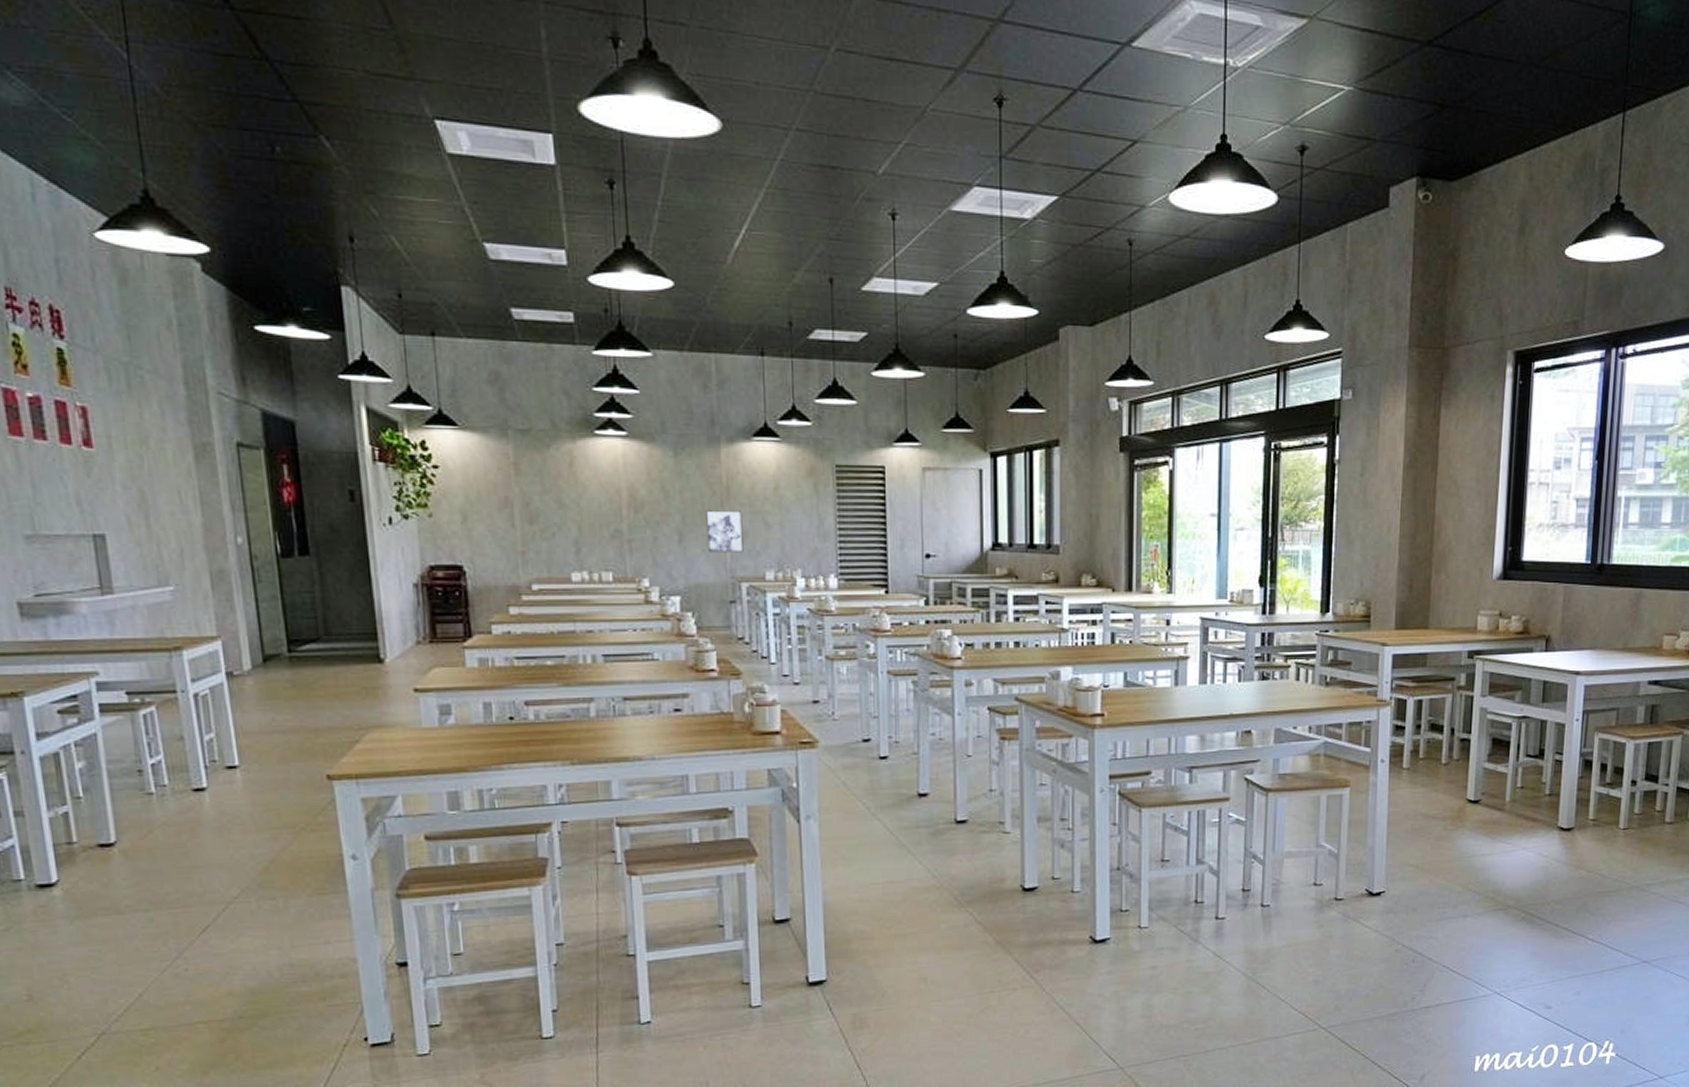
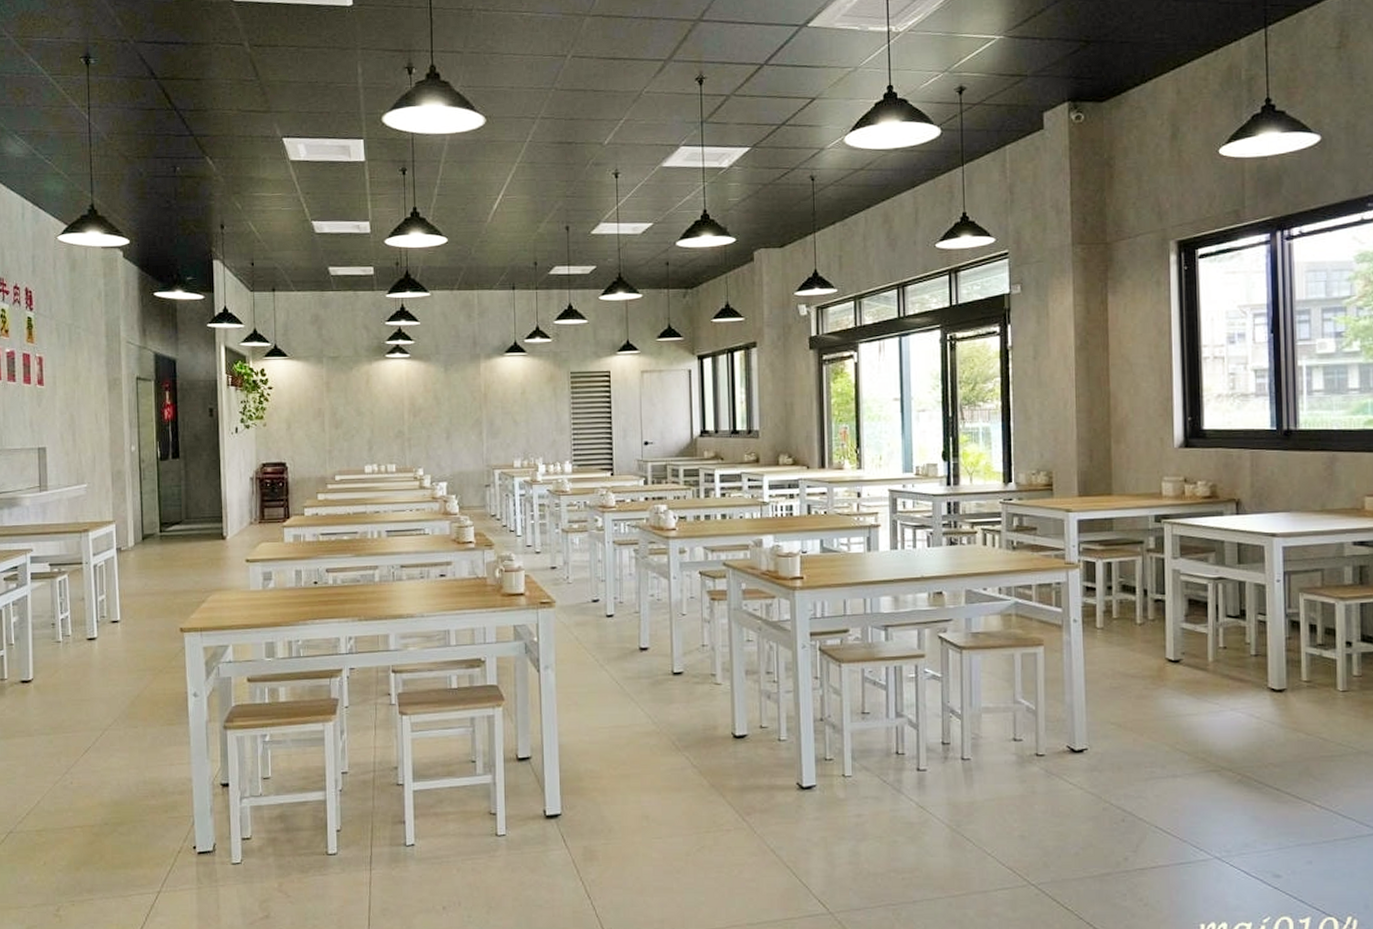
wall art: present [705,510,744,553] -> none [468,412,497,446]

